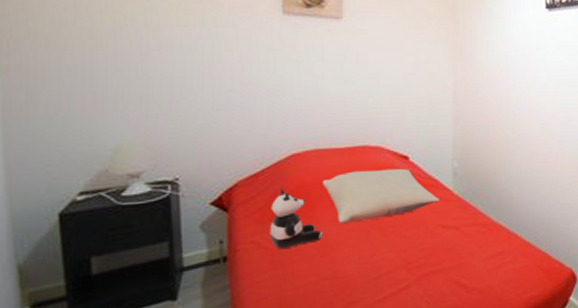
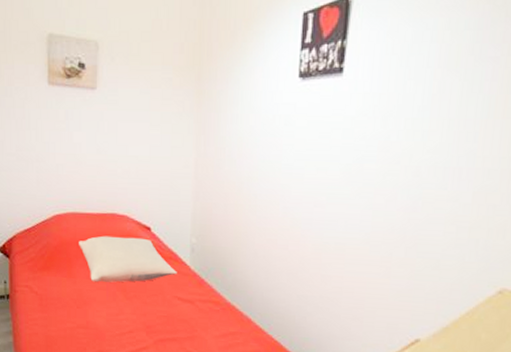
stuffed animal: present [269,188,323,250] -> none [39,244,79,297]

